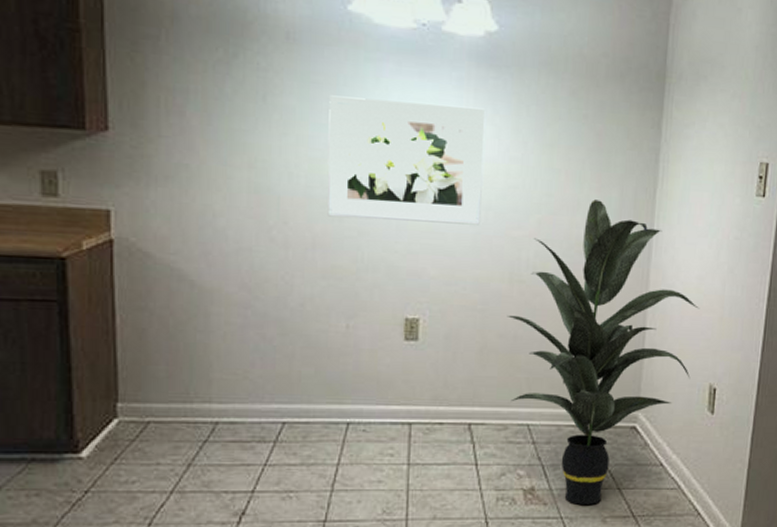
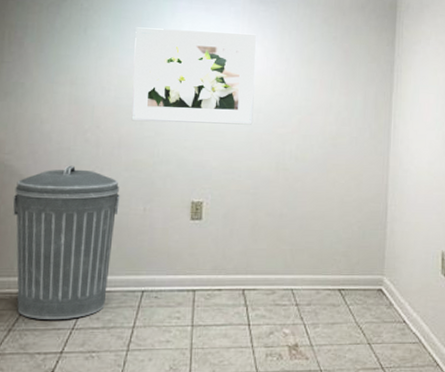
trash can: none [183,270,316,454] -> present [13,165,120,319]
indoor plant: present [506,199,700,505] -> none [274,102,431,359]

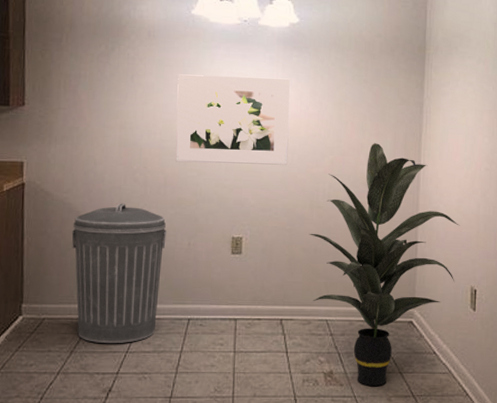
indoor plant: none [274,102,431,359] -> present [308,143,460,386]

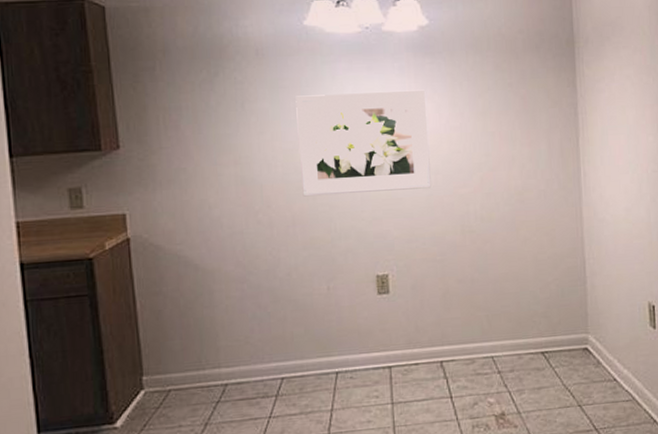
trash can: present [71,203,167,343] -> none [191,249,302,411]
indoor plant: present [308,143,460,386] -> none [463,153,631,424]

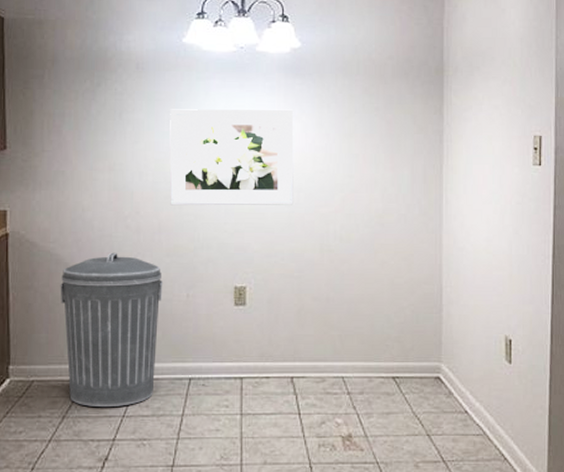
trash can: none [191,249,302,411] -> present [60,252,163,407]

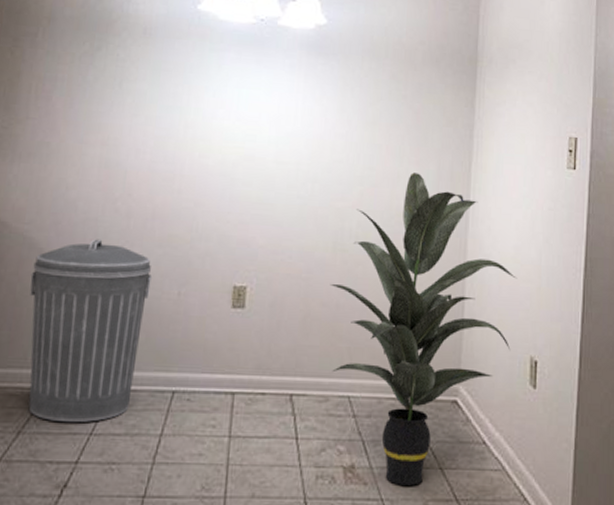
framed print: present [169,109,294,206] -> none [168,81,313,197]
indoor plant: none [319,177,490,450] -> present [329,172,518,486]

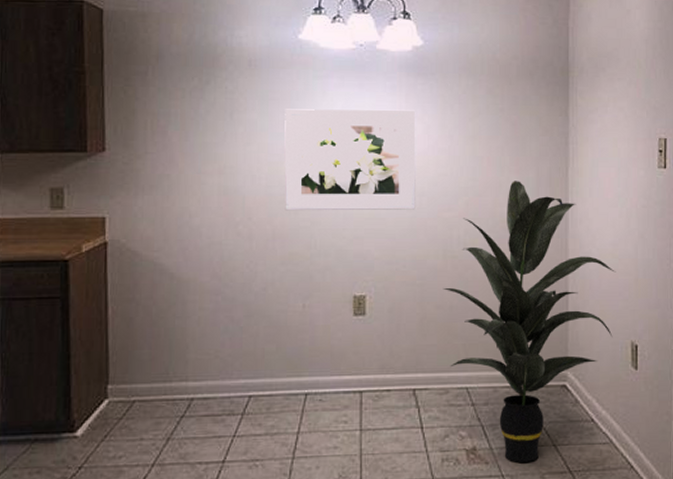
trash can: present [28,239,152,422] -> none [164,261,277,427]
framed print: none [168,81,313,197] -> present [284,109,416,211]

